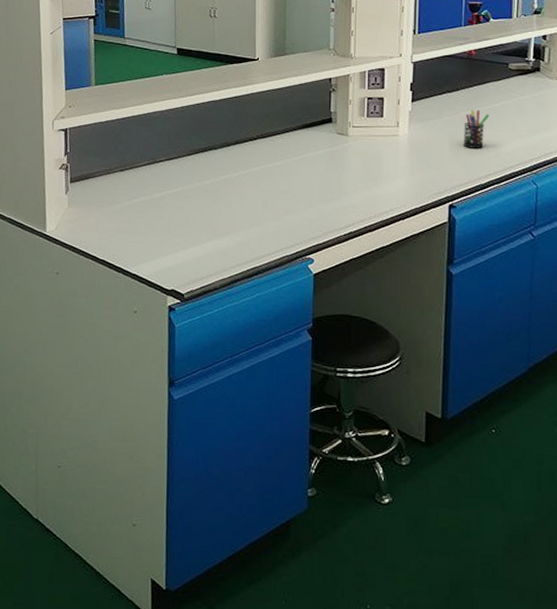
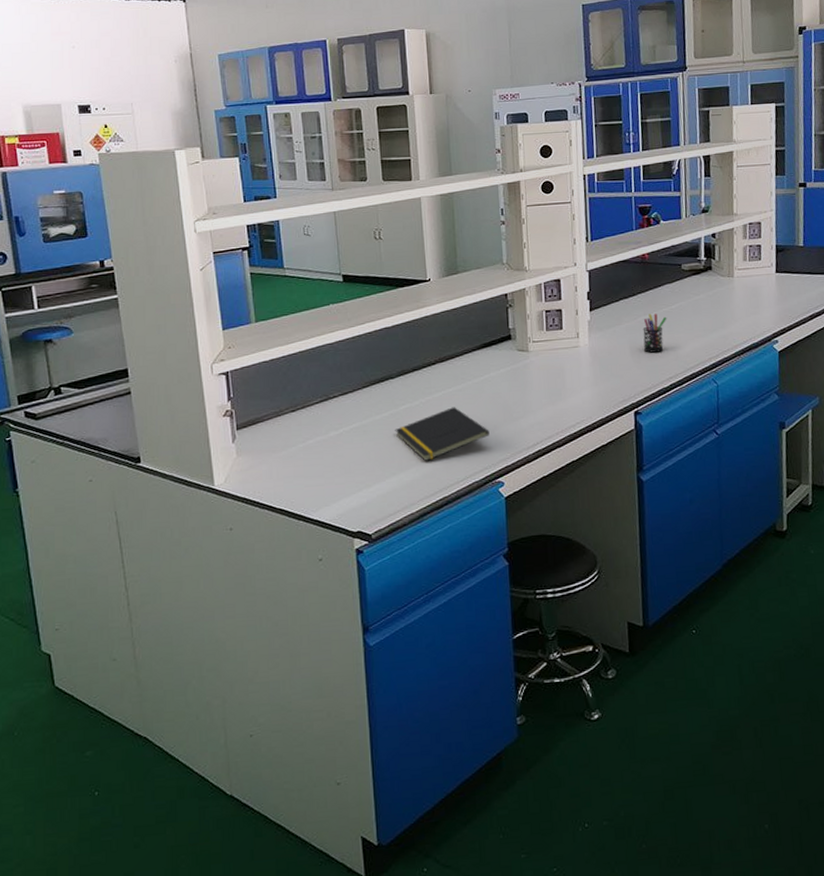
notepad: none [214,182,304,231] -> present [395,407,490,461]

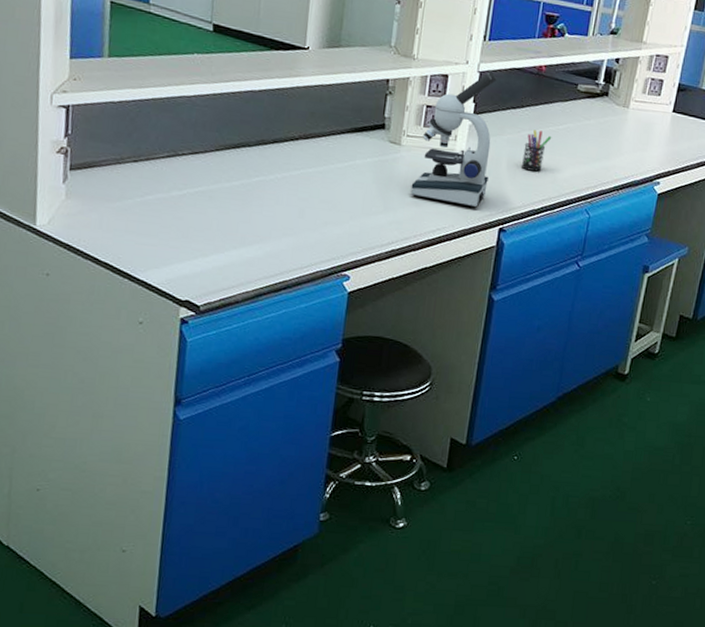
notepad: present [395,407,490,461] -> none [243,188,344,240]
microscope: none [545,267,616,398] -> present [410,70,498,209]

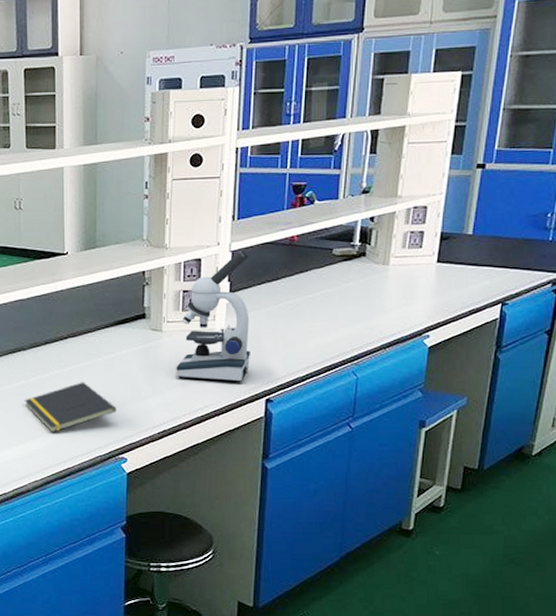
notepad: none [243,188,344,240] -> present [24,382,116,432]
pen holder: present [521,129,552,172] -> none [282,299,311,340]

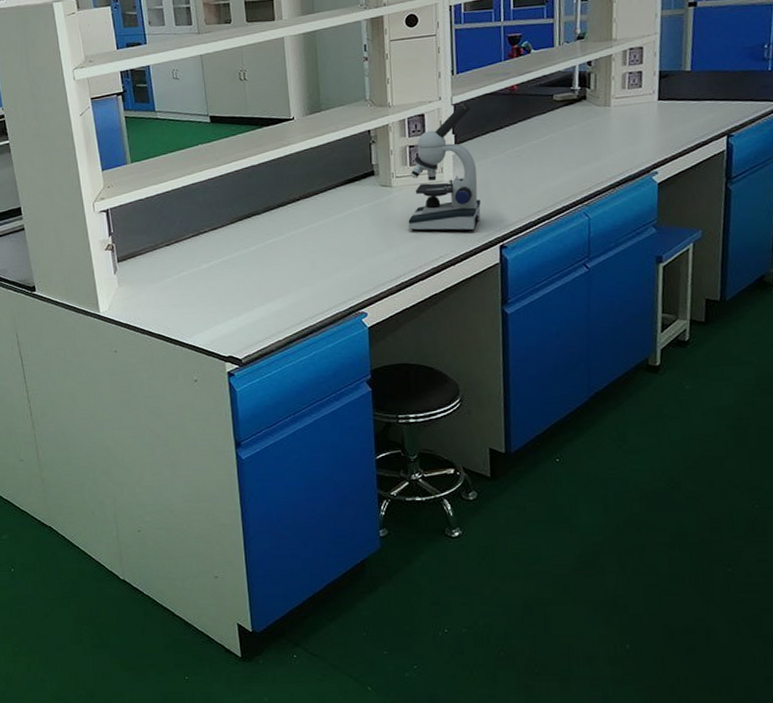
notepad: present [24,382,116,432] -> none [262,241,353,292]

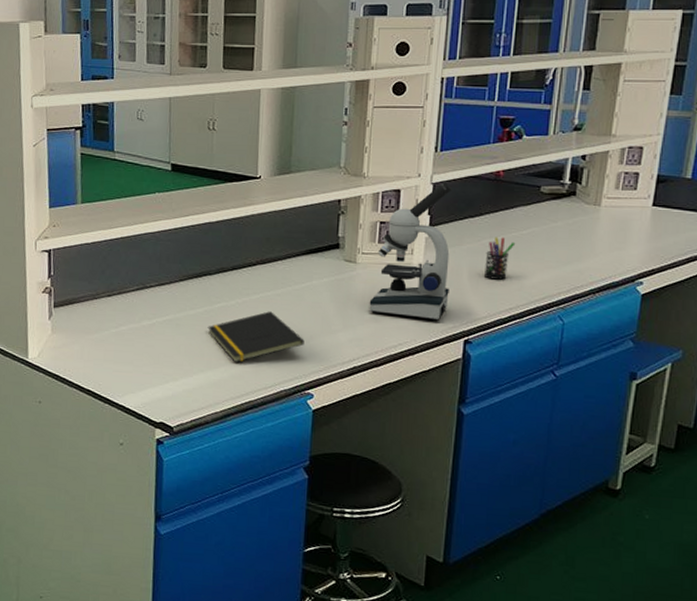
notepad: none [262,241,353,292] -> present [207,311,304,362]
pen holder: none [510,146,536,187] -> present [483,237,516,280]

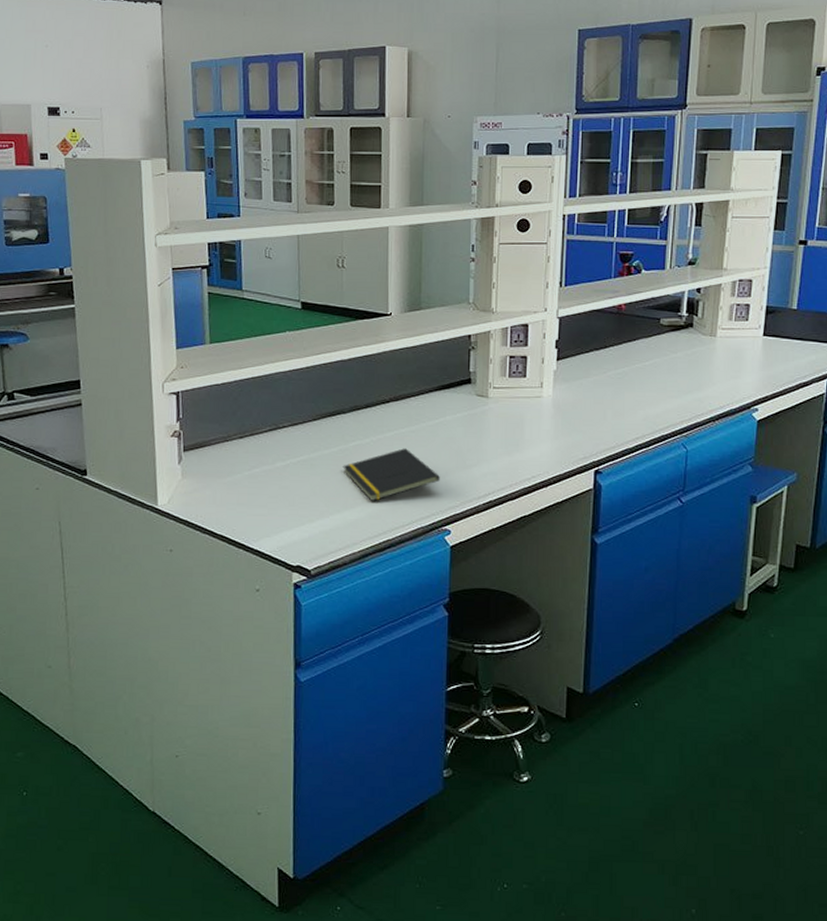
microscope: present [369,180,453,322] -> none [502,315,578,453]
pen holder: present [483,237,516,280] -> none [610,368,639,410]

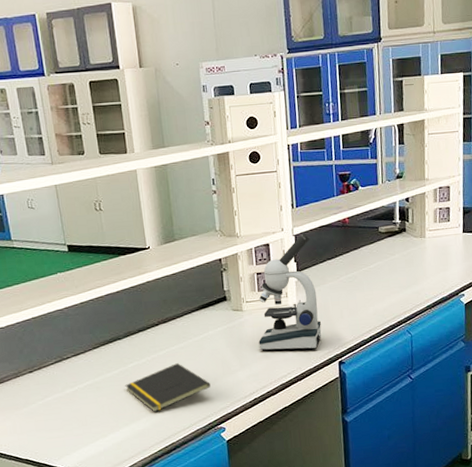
microscope: none [502,315,578,453] -> present [258,232,322,352]

